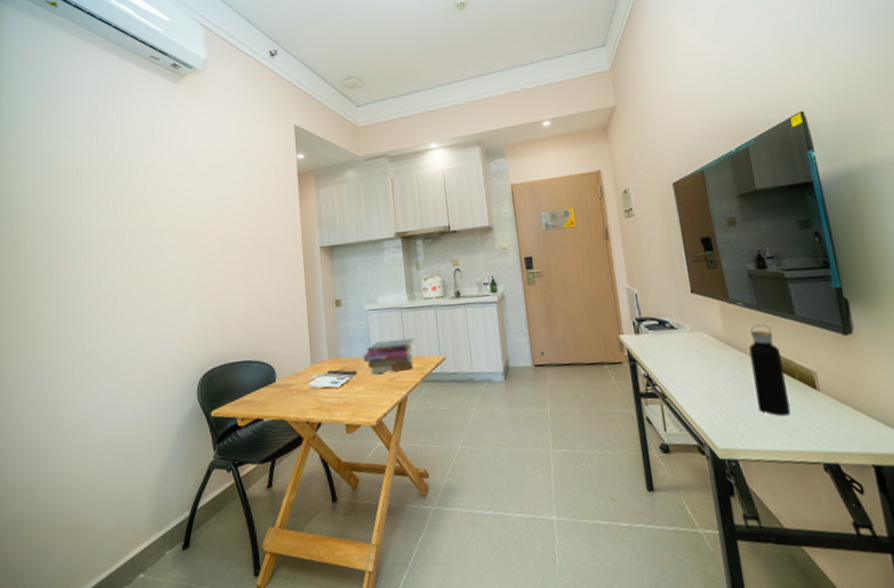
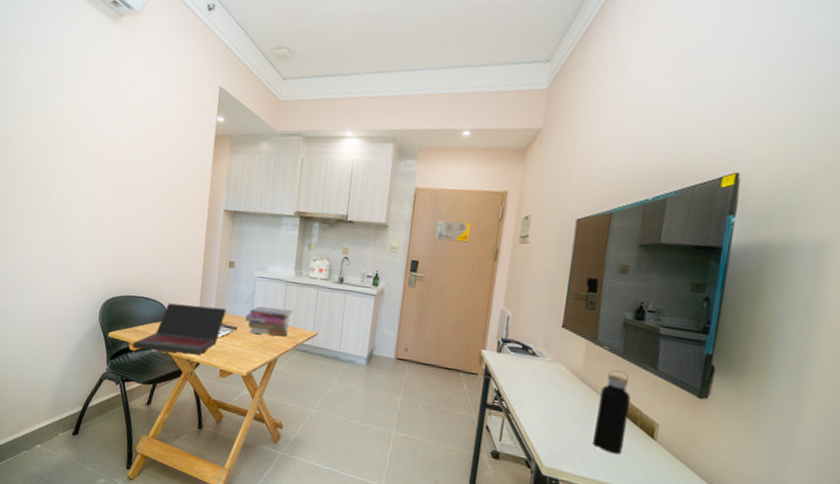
laptop: none [242,353,341,424] -> present [133,303,226,356]

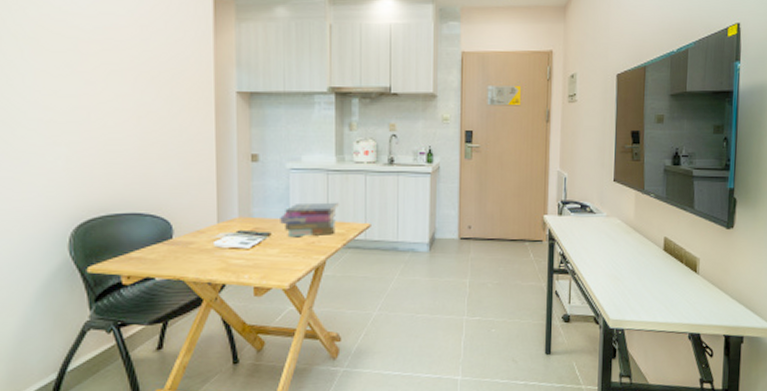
laptop: present [133,303,226,356] -> none [128,213,254,282]
water bottle: present [593,369,630,456] -> none [649,214,675,295]

